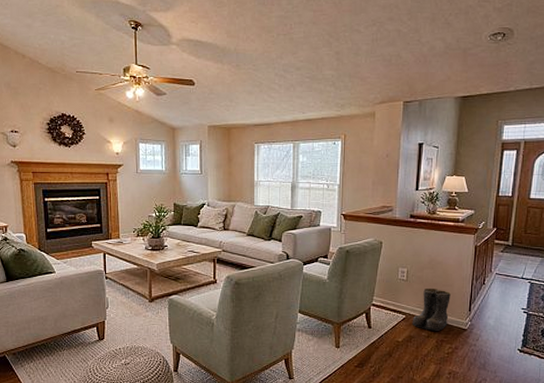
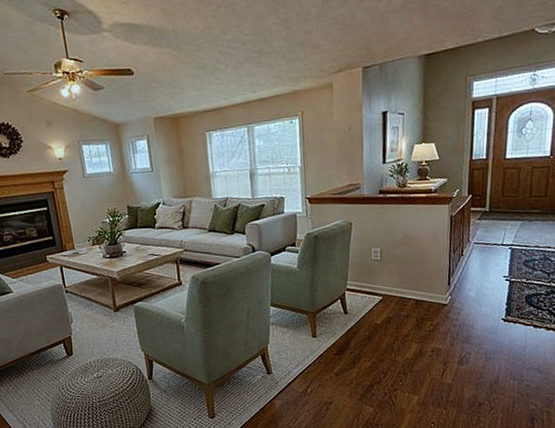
boots: present [412,288,451,331] -> none [389,265,428,310]

